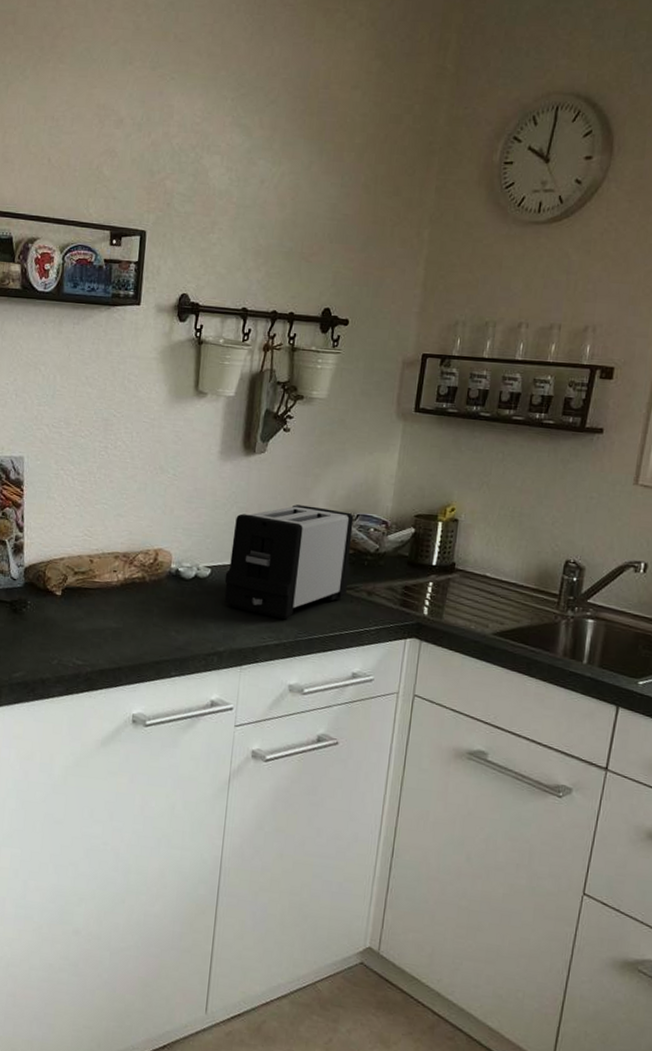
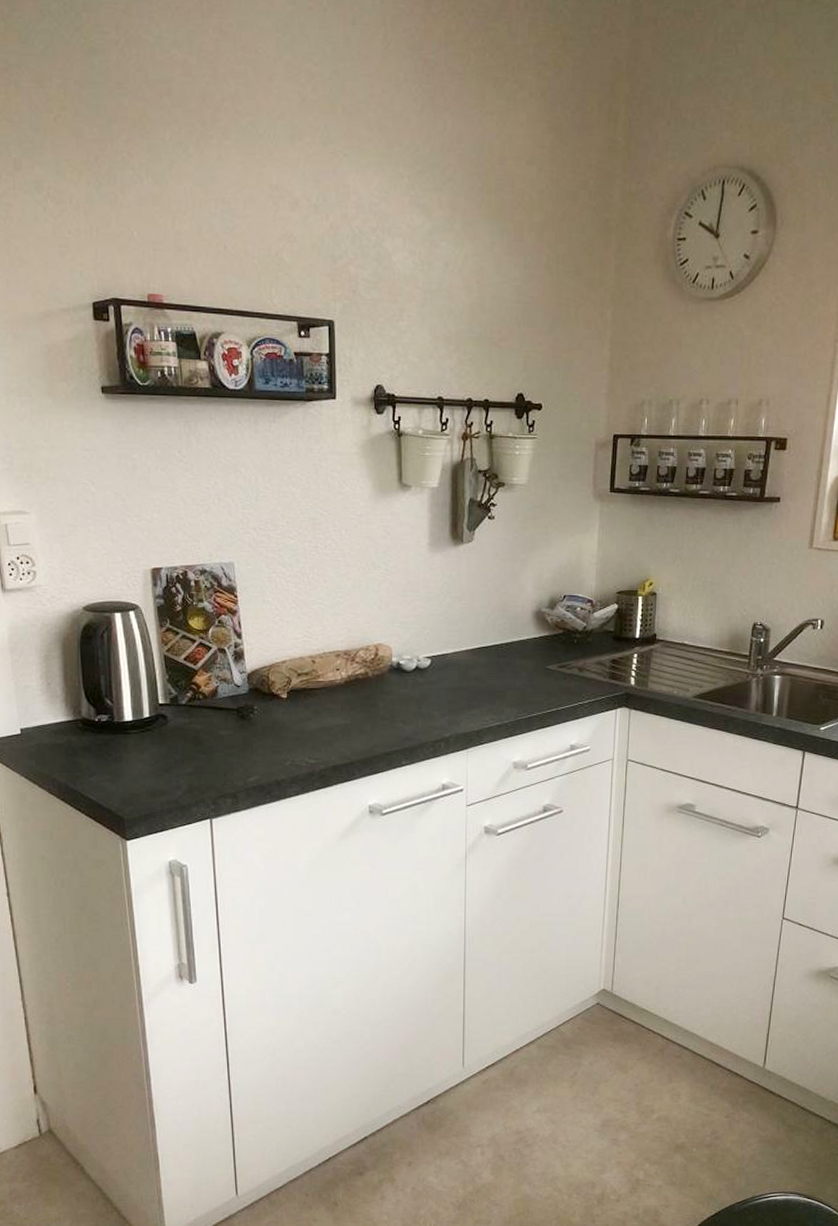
toaster: present [224,504,354,620] -> none [445,590,562,702]

